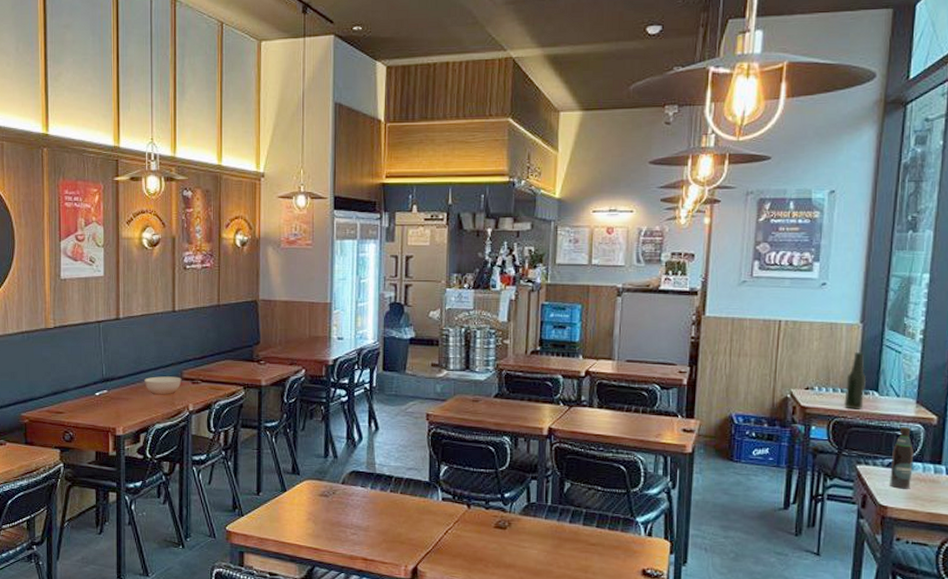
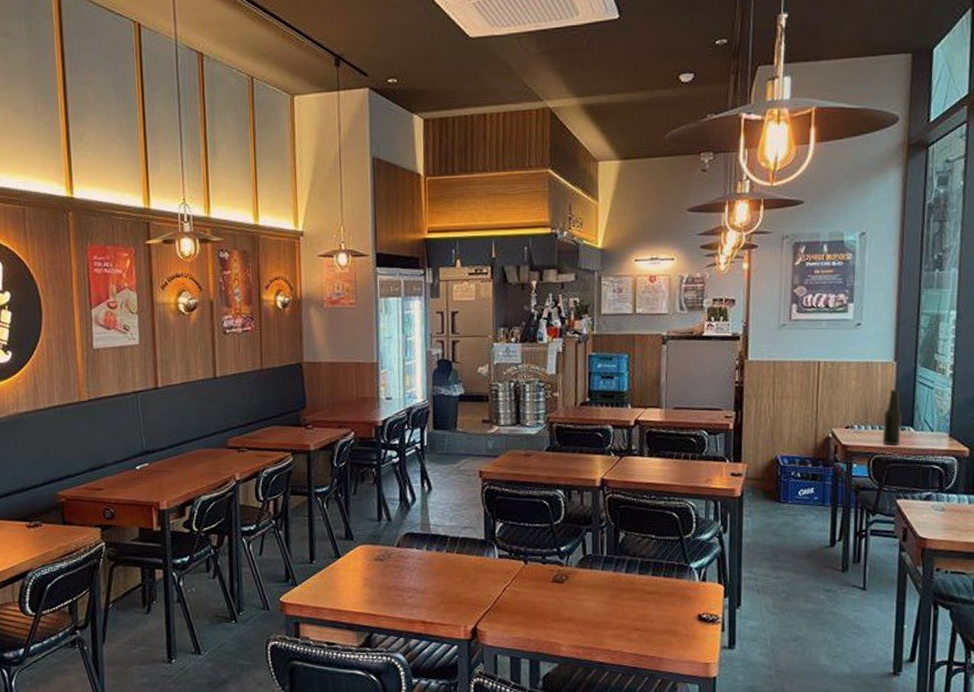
bowl: present [143,376,182,395] -> none [186,445,227,466]
bottle: present [890,426,913,489] -> none [928,459,948,521]

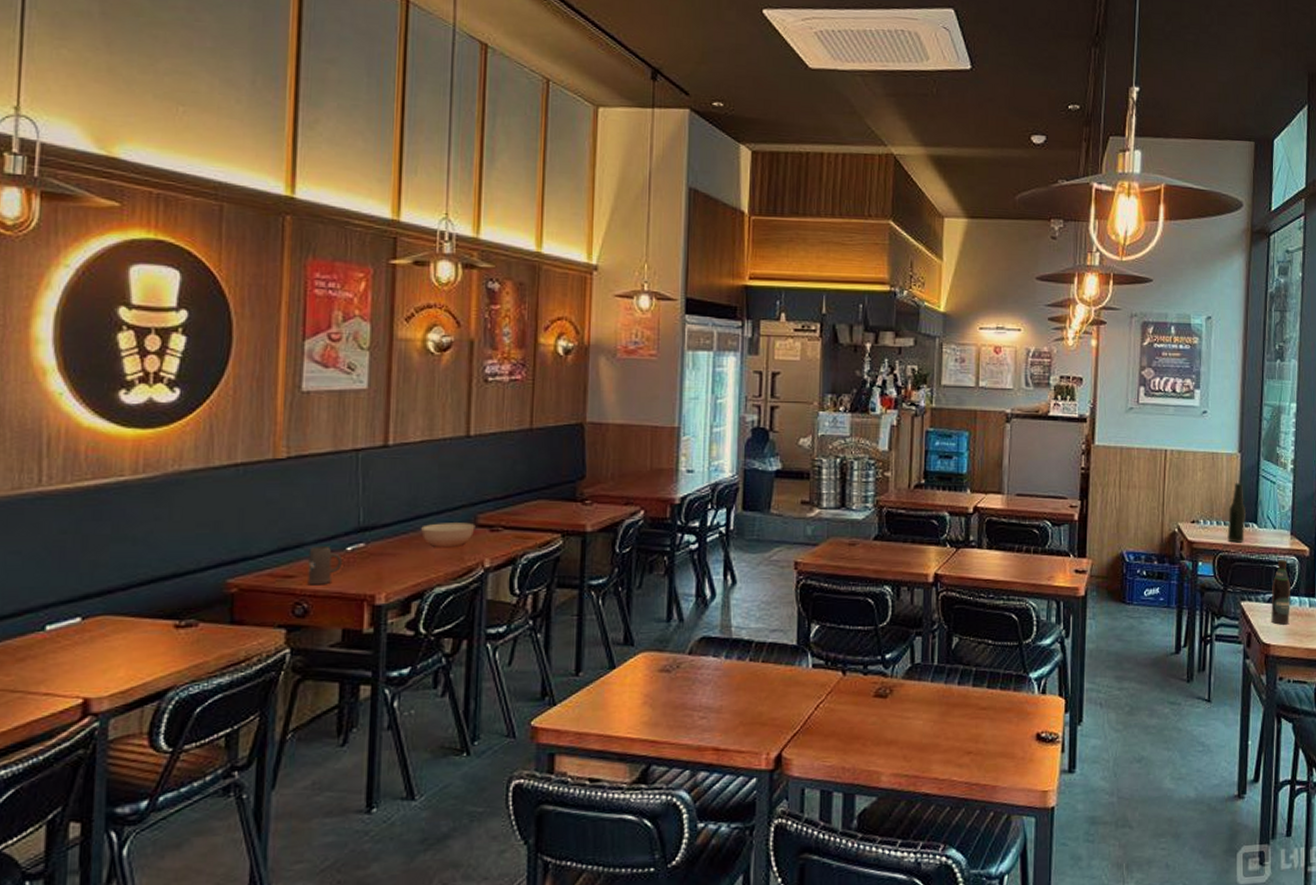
beer mug: none [110,465,134,496] -> present [307,545,342,585]
bowl: none [186,445,227,466] -> present [420,522,475,548]
bottle: none [928,459,948,521] -> present [1271,559,1290,625]

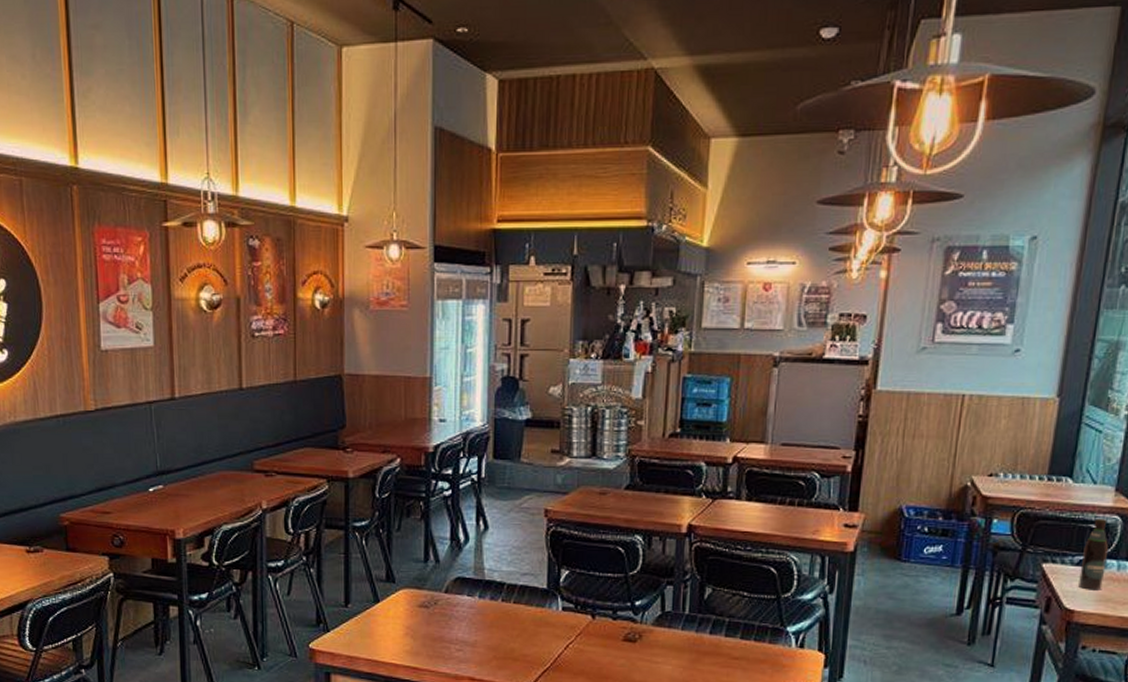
beer mug: present [307,545,342,585] -> none [120,486,146,521]
bowl: present [420,522,475,548] -> none [206,468,253,491]
beer bottle: present [1227,483,1247,543] -> none [1032,432,1060,499]

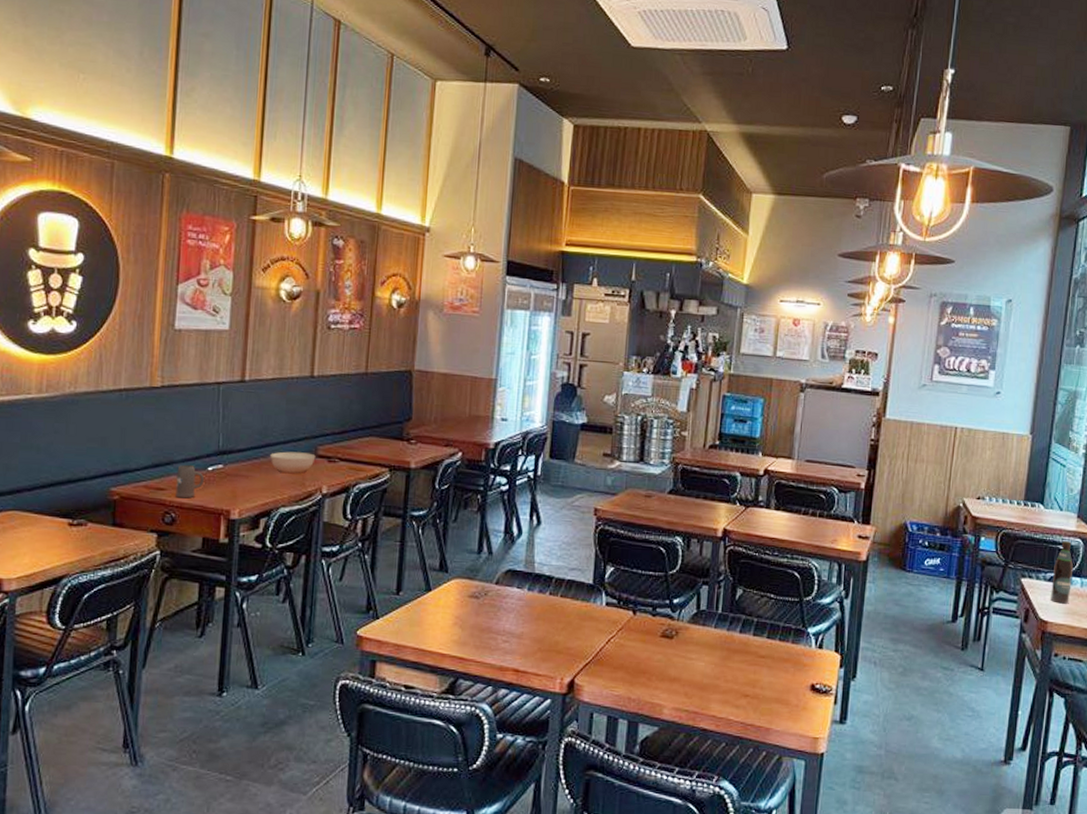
beer mug: none [120,486,146,521] -> present [175,464,204,499]
bowl: none [206,468,253,491] -> present [269,451,316,474]

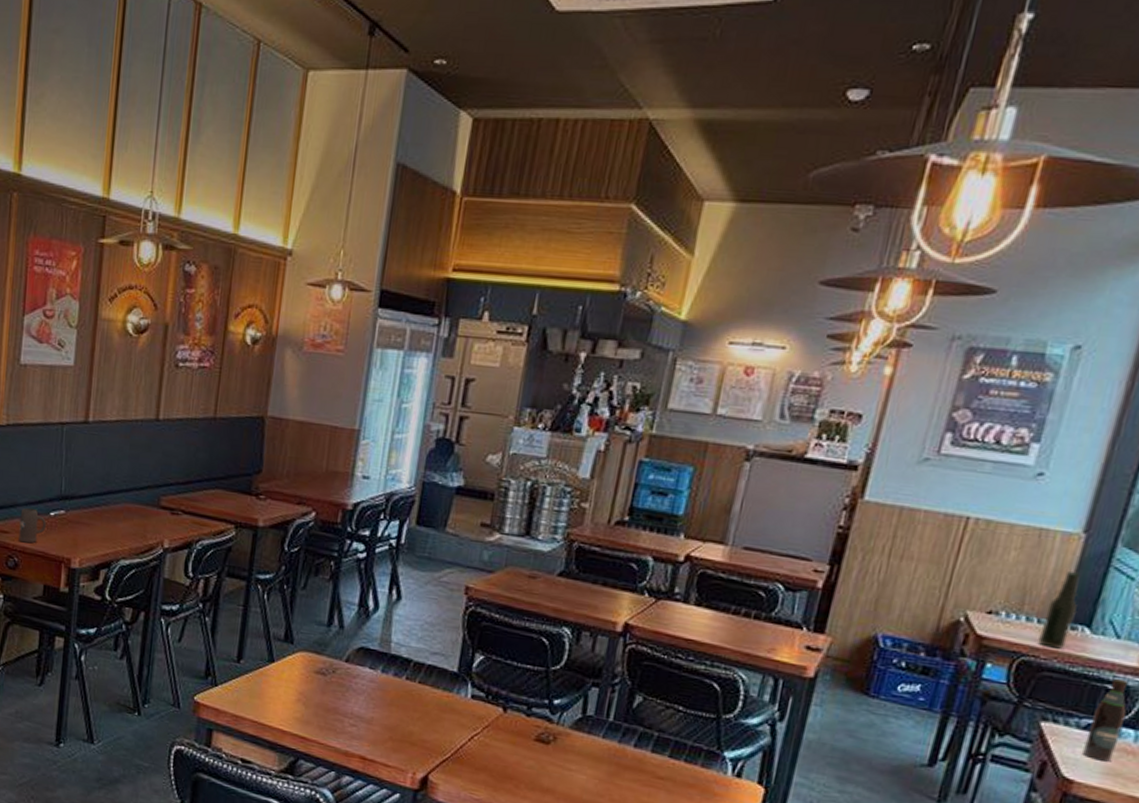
bowl: present [269,451,316,474] -> none [110,500,159,525]
beer bottle: none [1012,464,1034,522] -> present [1038,572,1081,649]

